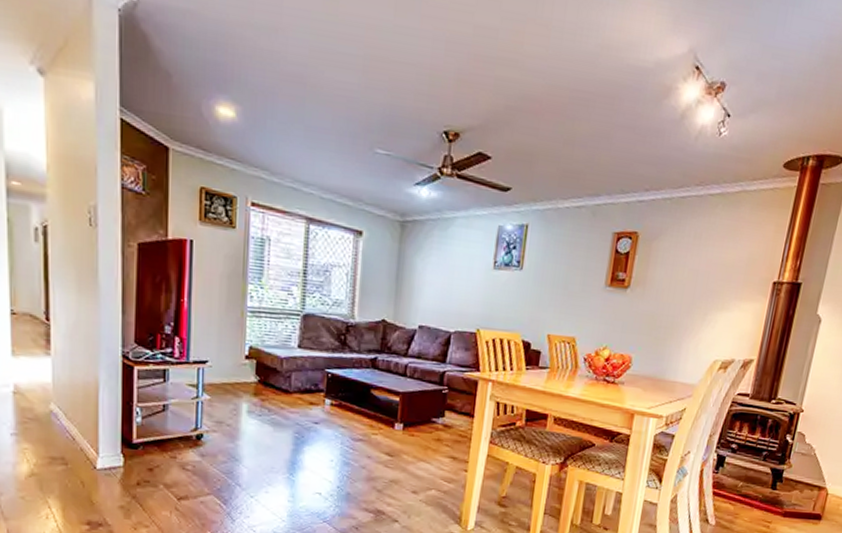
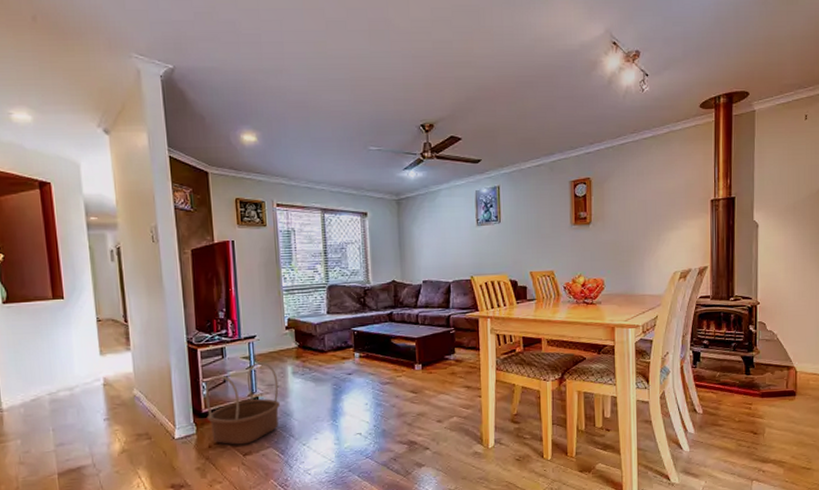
basket: none [138,393,229,487] -> present [205,362,280,445]

